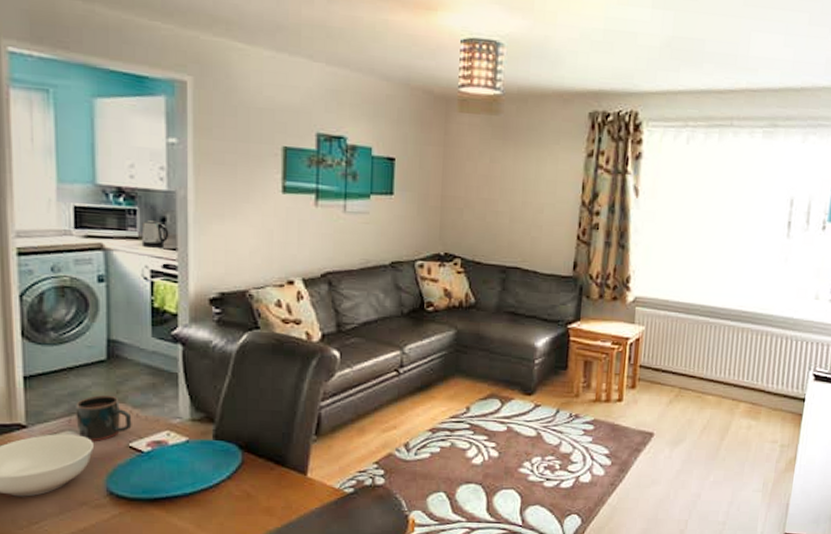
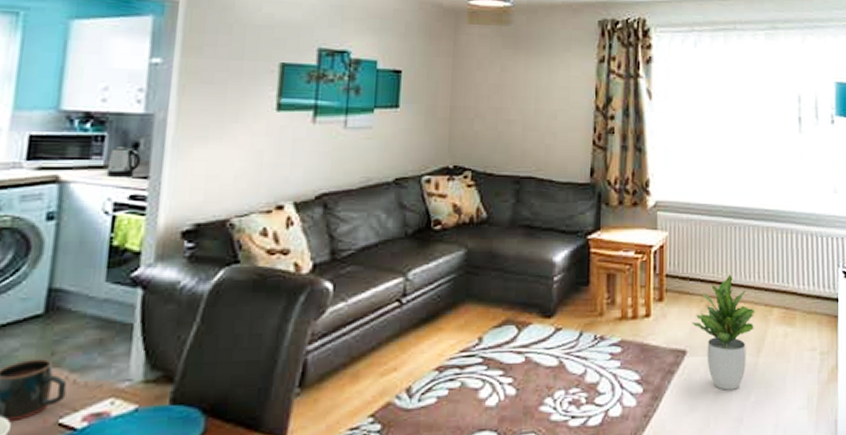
potted plant: none [659,369,723,470] -> present [690,274,756,390]

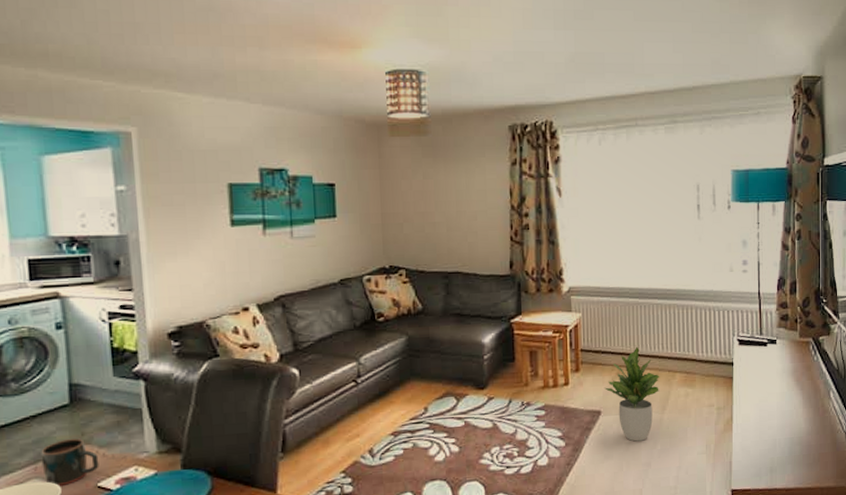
kettle: present [106,147,142,177] -> none [95,265,124,291]

